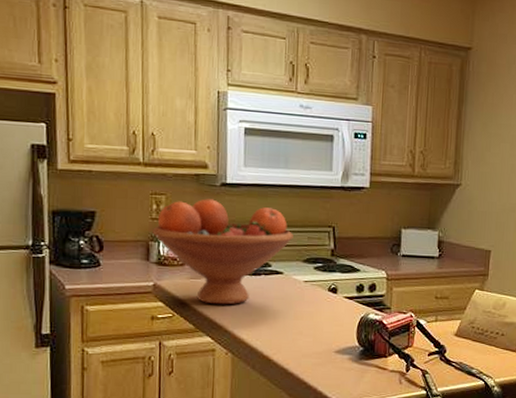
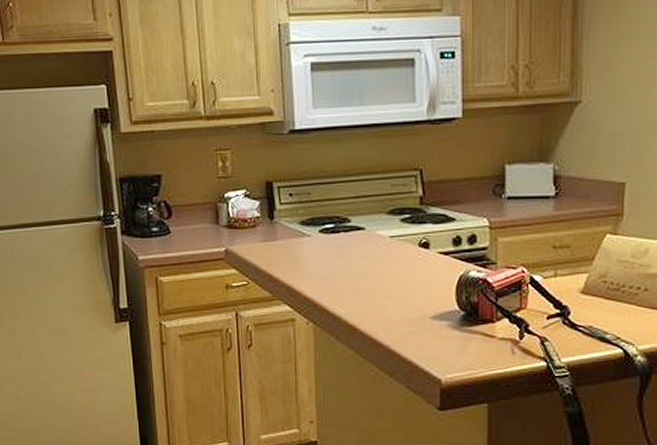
fruit bowl: present [152,199,294,305] -> none [220,149,374,269]

